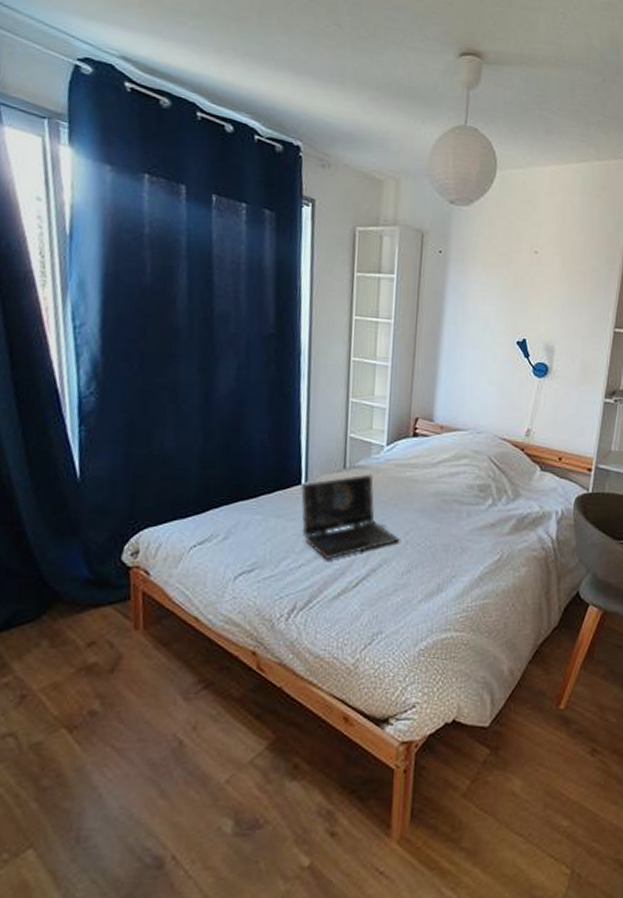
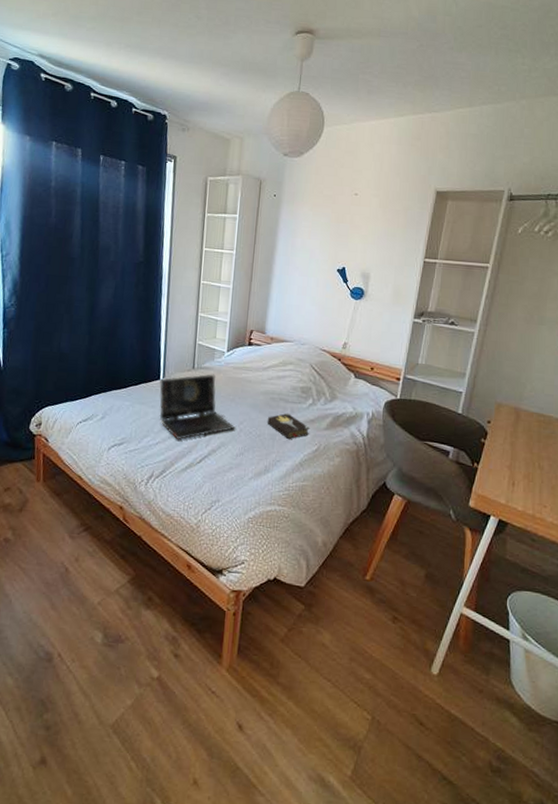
hardback book: none [438,517,491,549] -> present [267,412,310,439]

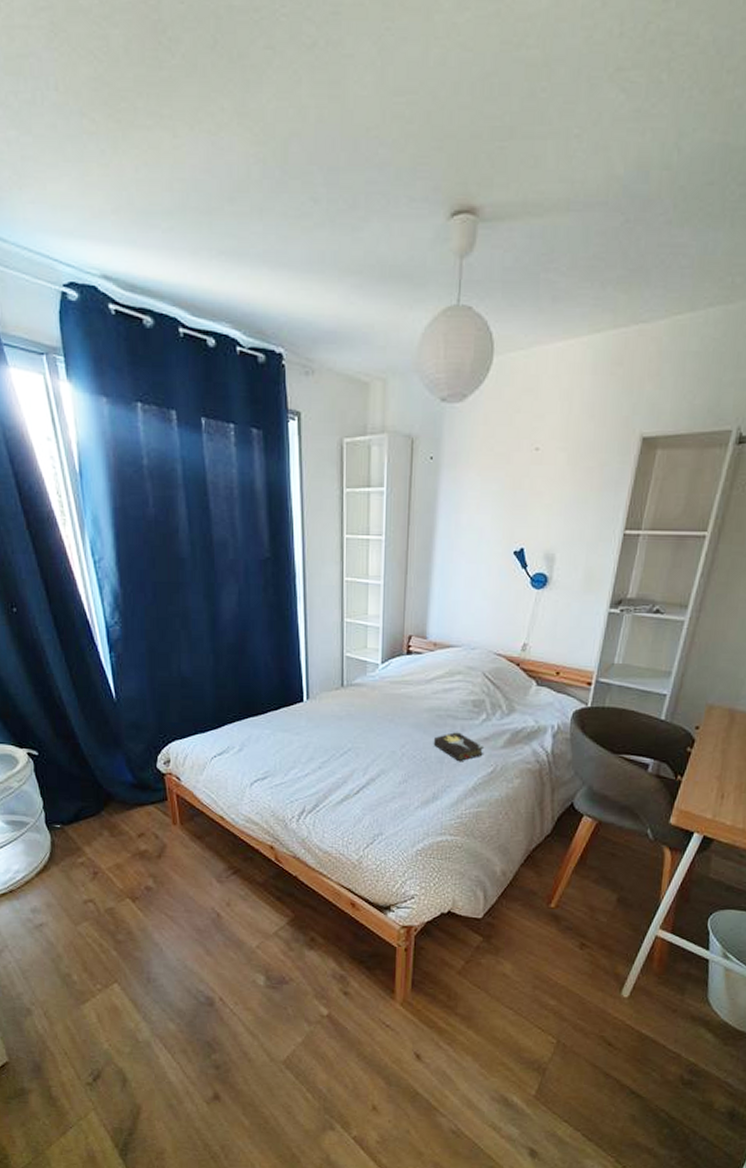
laptop computer: present [159,374,236,439] -> none [304,691,397,769]

